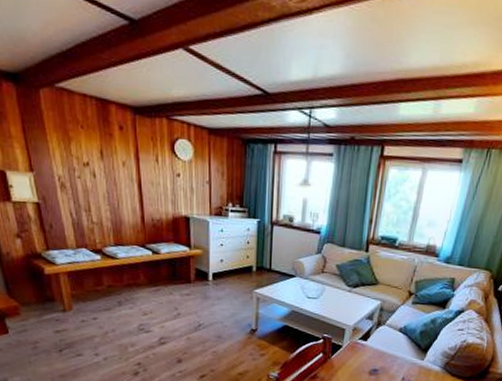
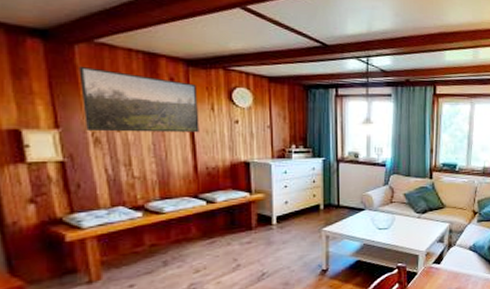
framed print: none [44,111,146,184] -> present [79,65,199,133]

